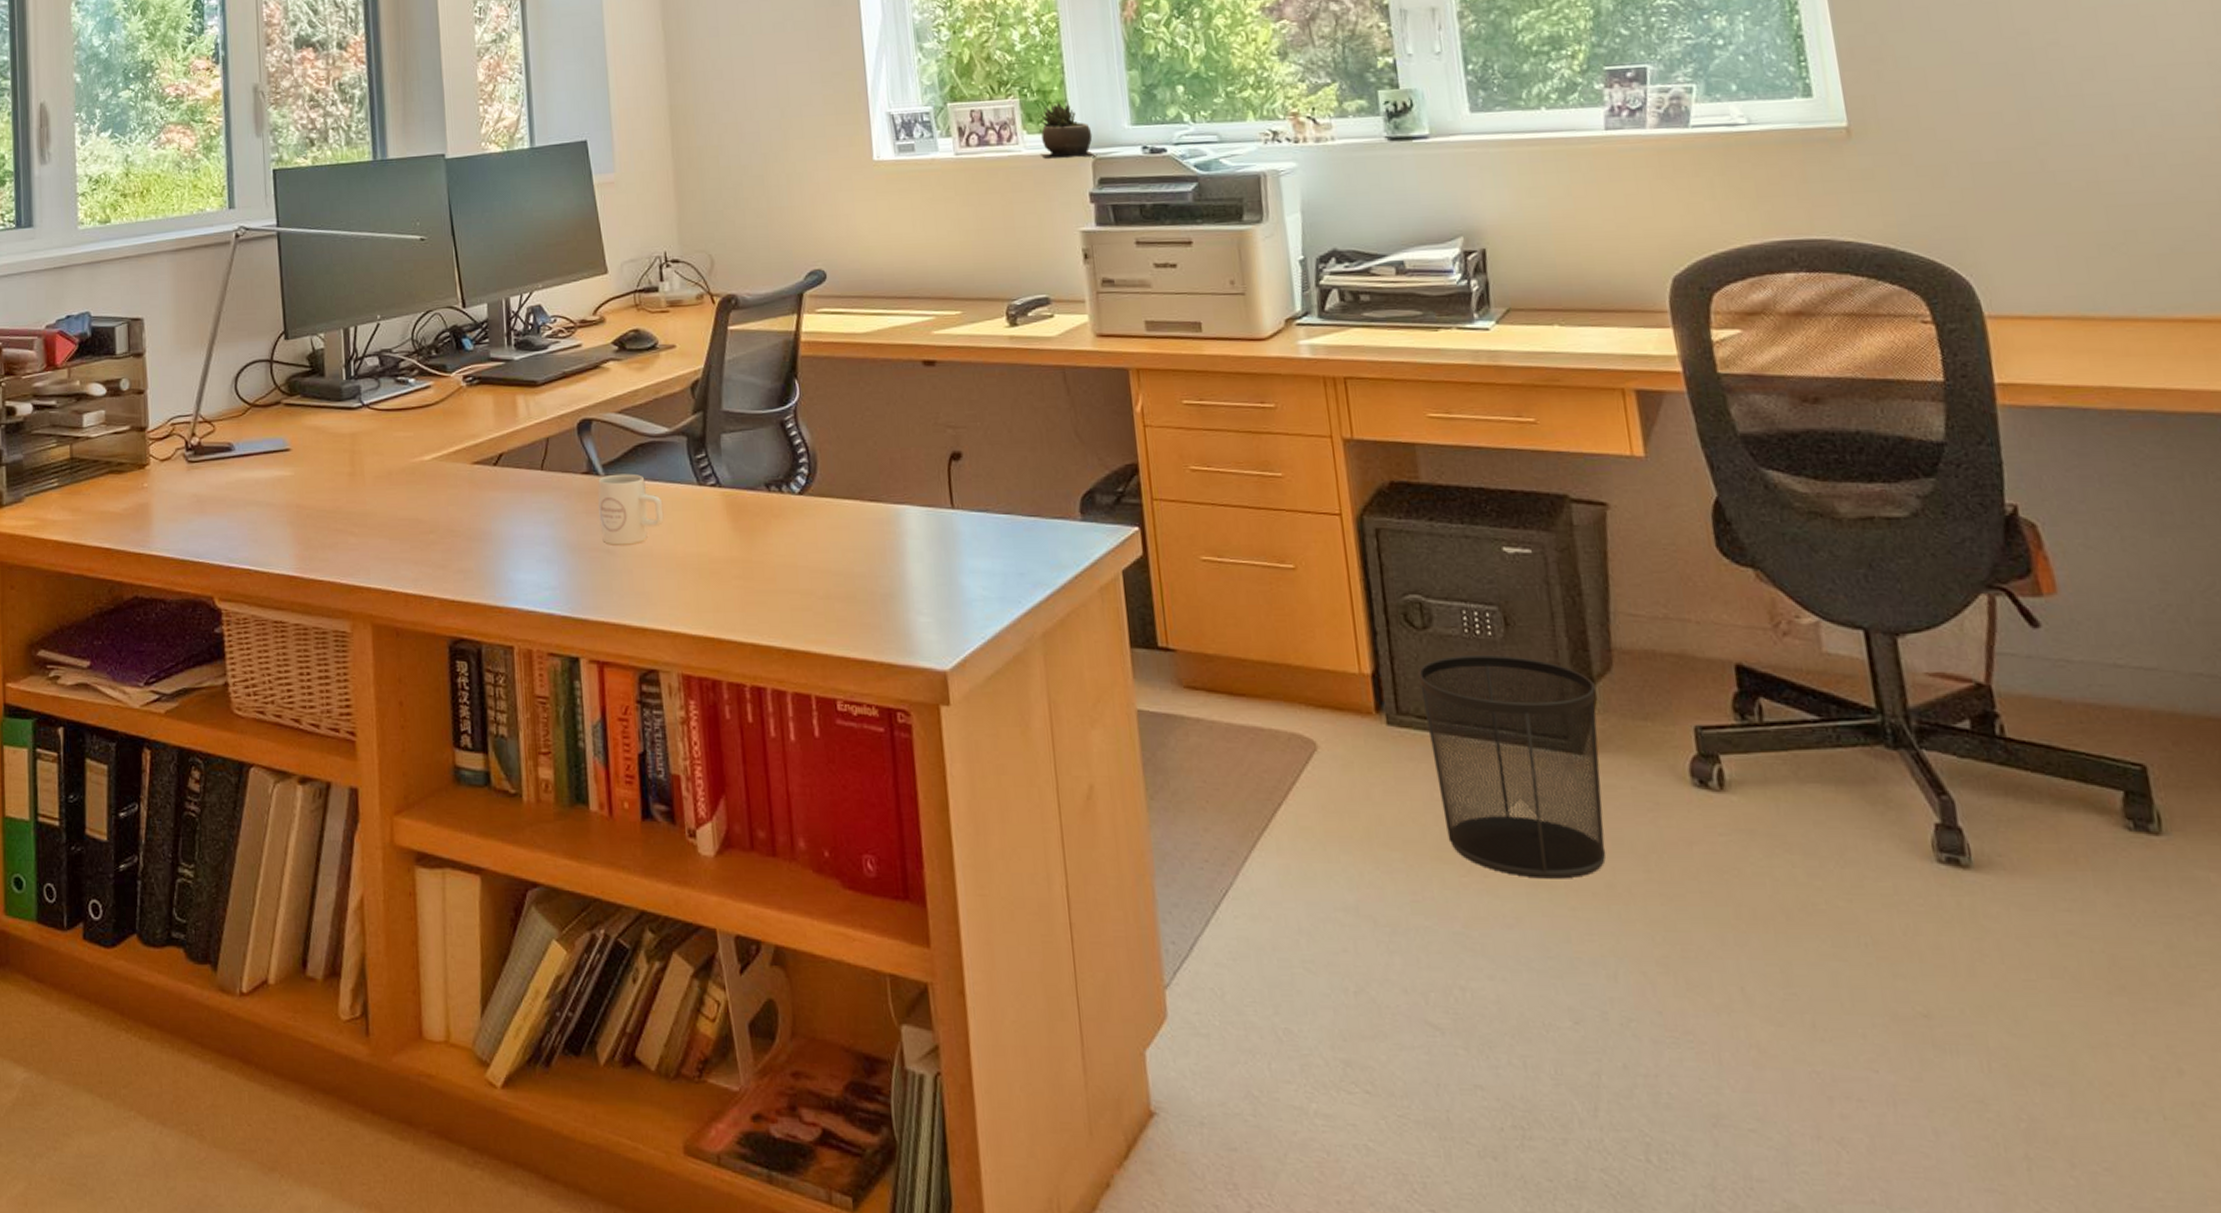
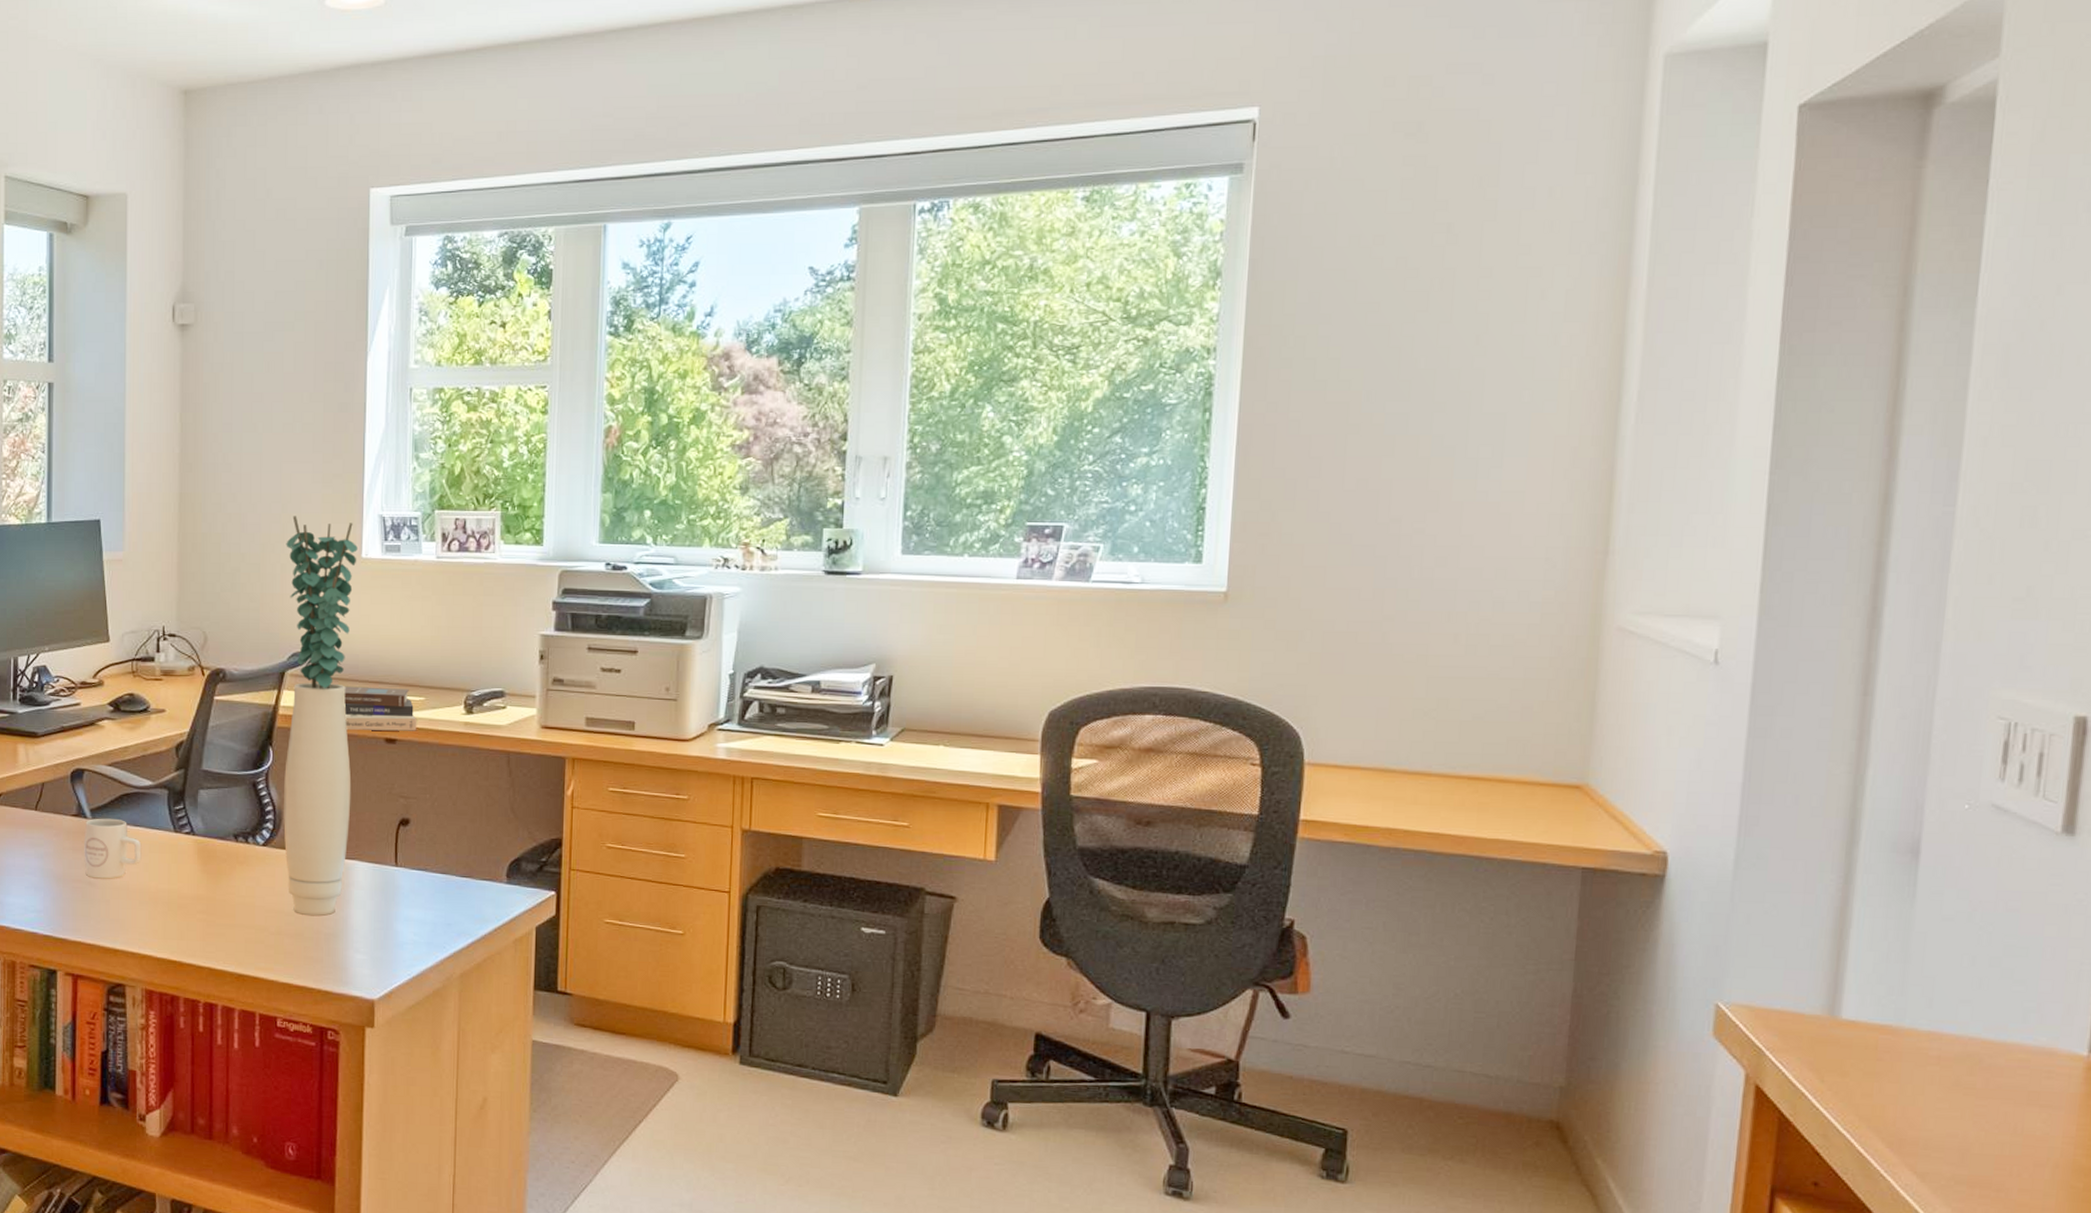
vase: none [789,121,895,574] -> present [283,516,358,917]
books: none [871,302,957,355] -> present [344,686,417,731]
succulent plant: present [1039,101,1096,160] -> none [513,517,563,569]
waste bin: present [1417,655,1606,879] -> none [772,1013,918,1191]

